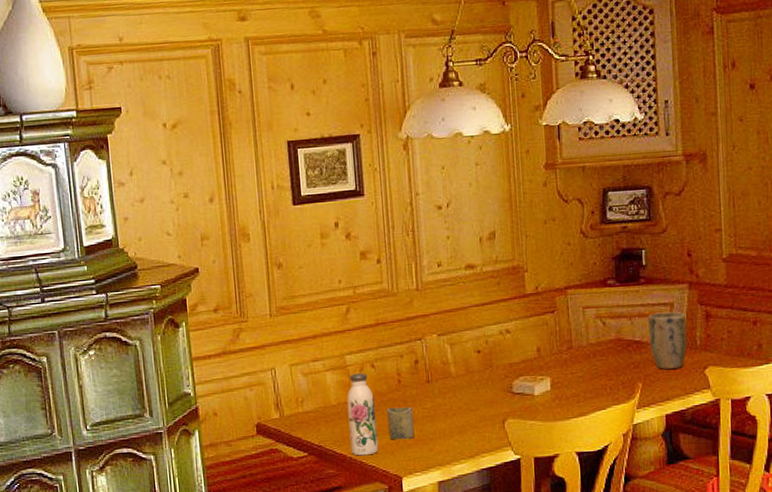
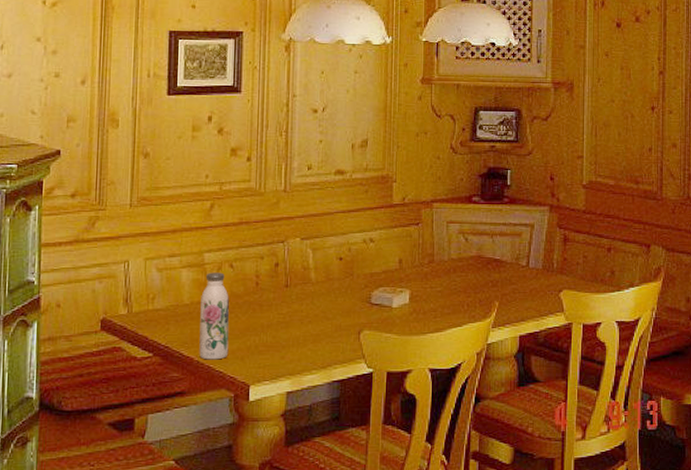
cup: present [387,406,415,440] -> none [241,311,268,345]
plant pot: present [648,311,688,369] -> none [508,233,545,289]

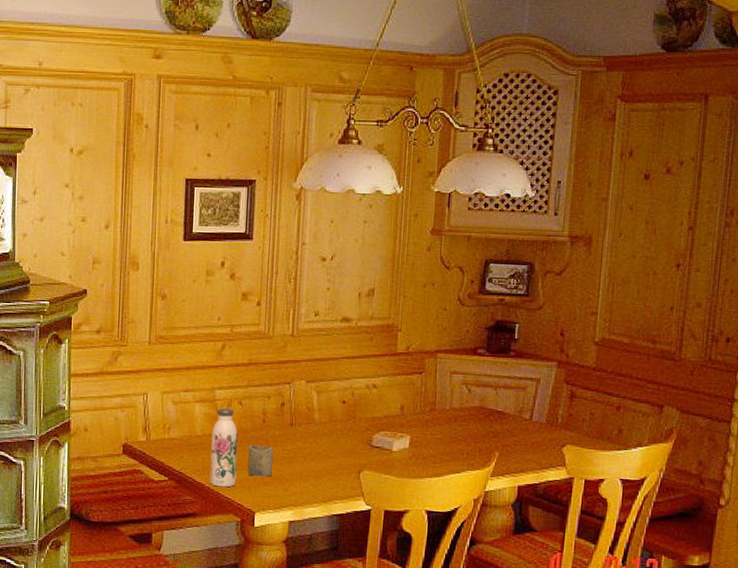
cup: none [241,311,268,345] -> present [248,445,274,477]

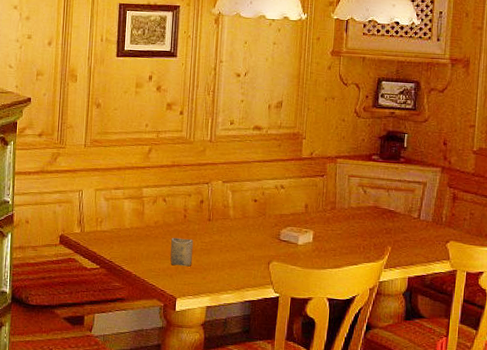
water bottle: present [209,408,238,488] -> none [136,204,162,275]

